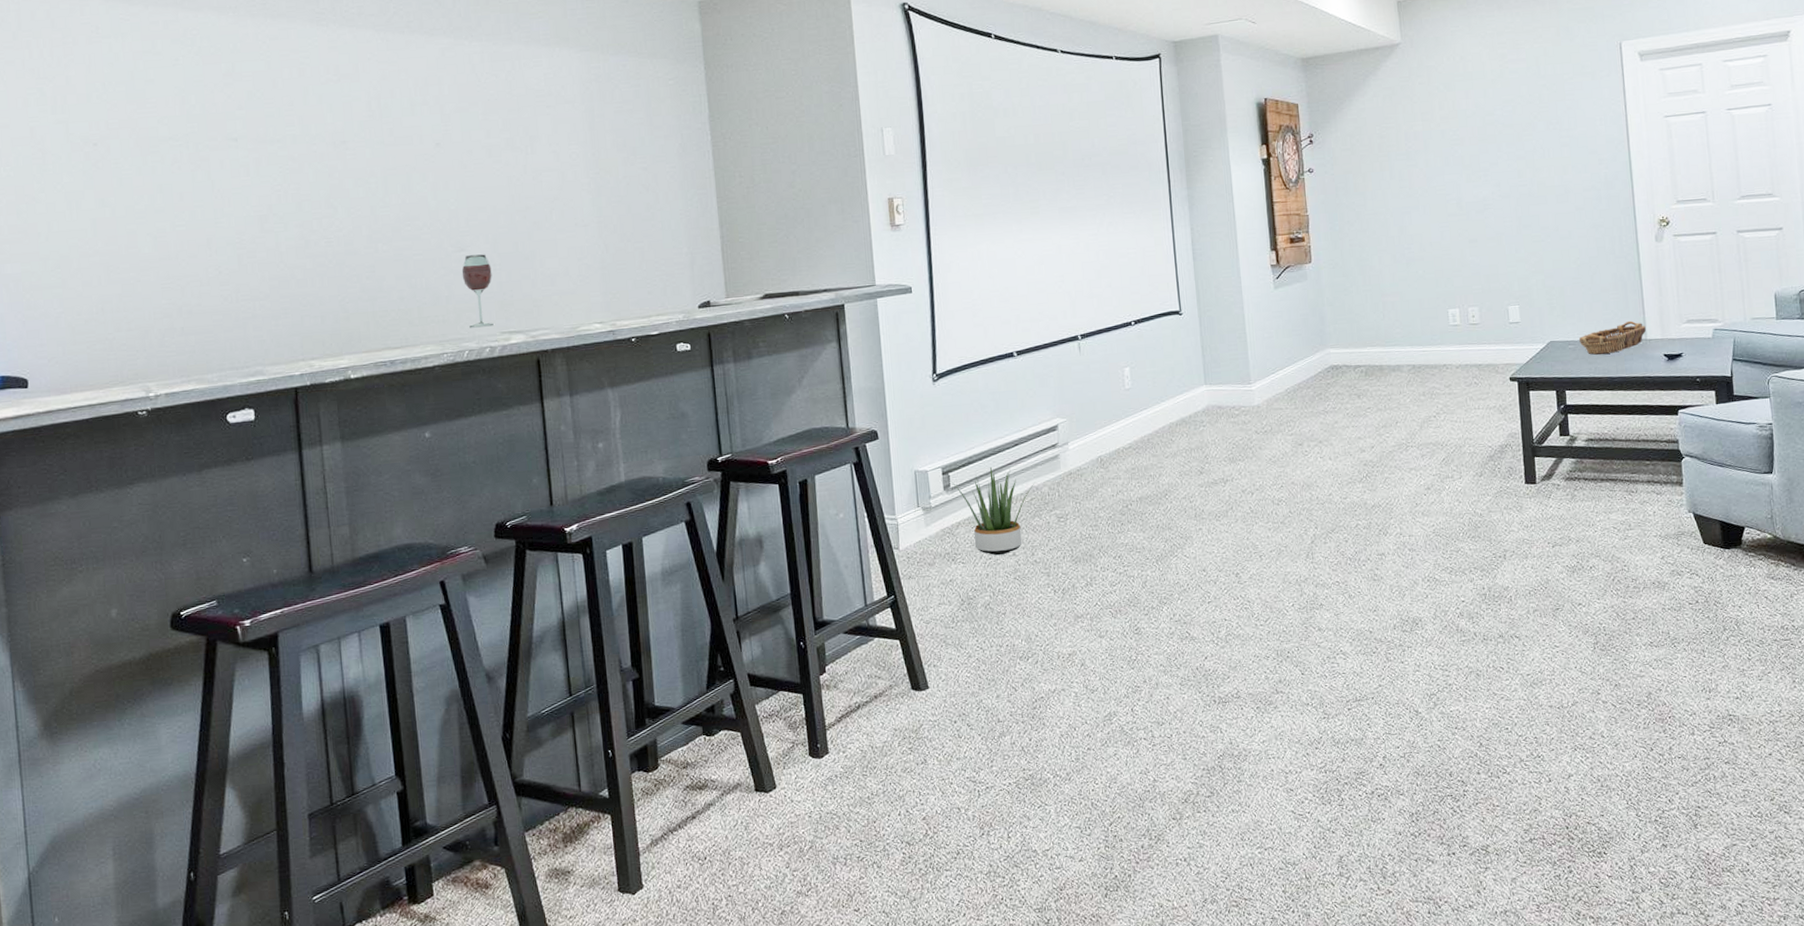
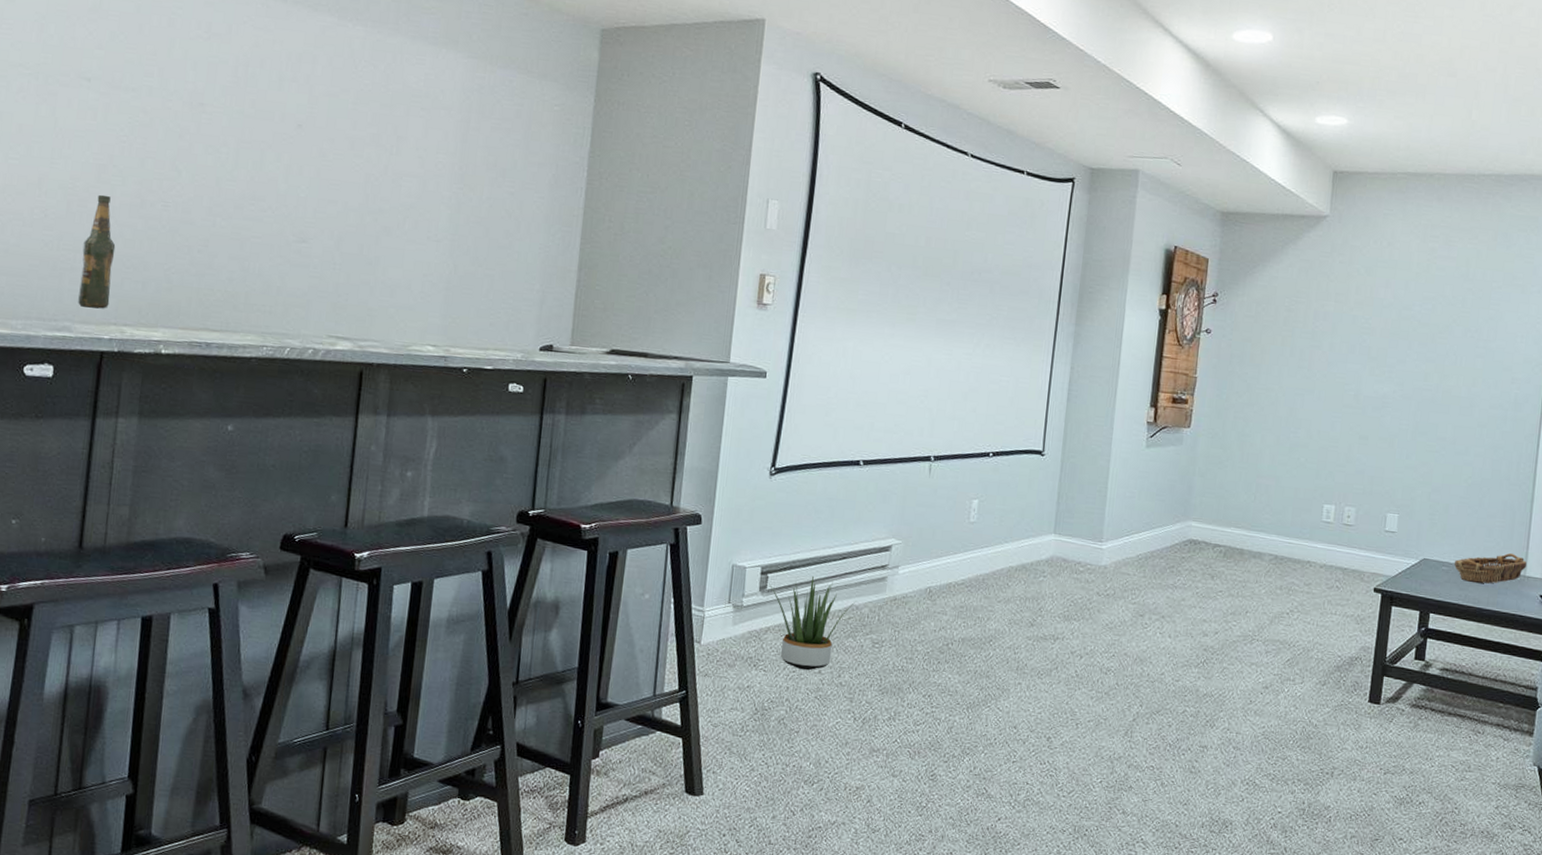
beer bottle: none [259,242,294,350] -> present [77,194,116,309]
wineglass: present [461,254,494,328] -> none [296,248,331,328]

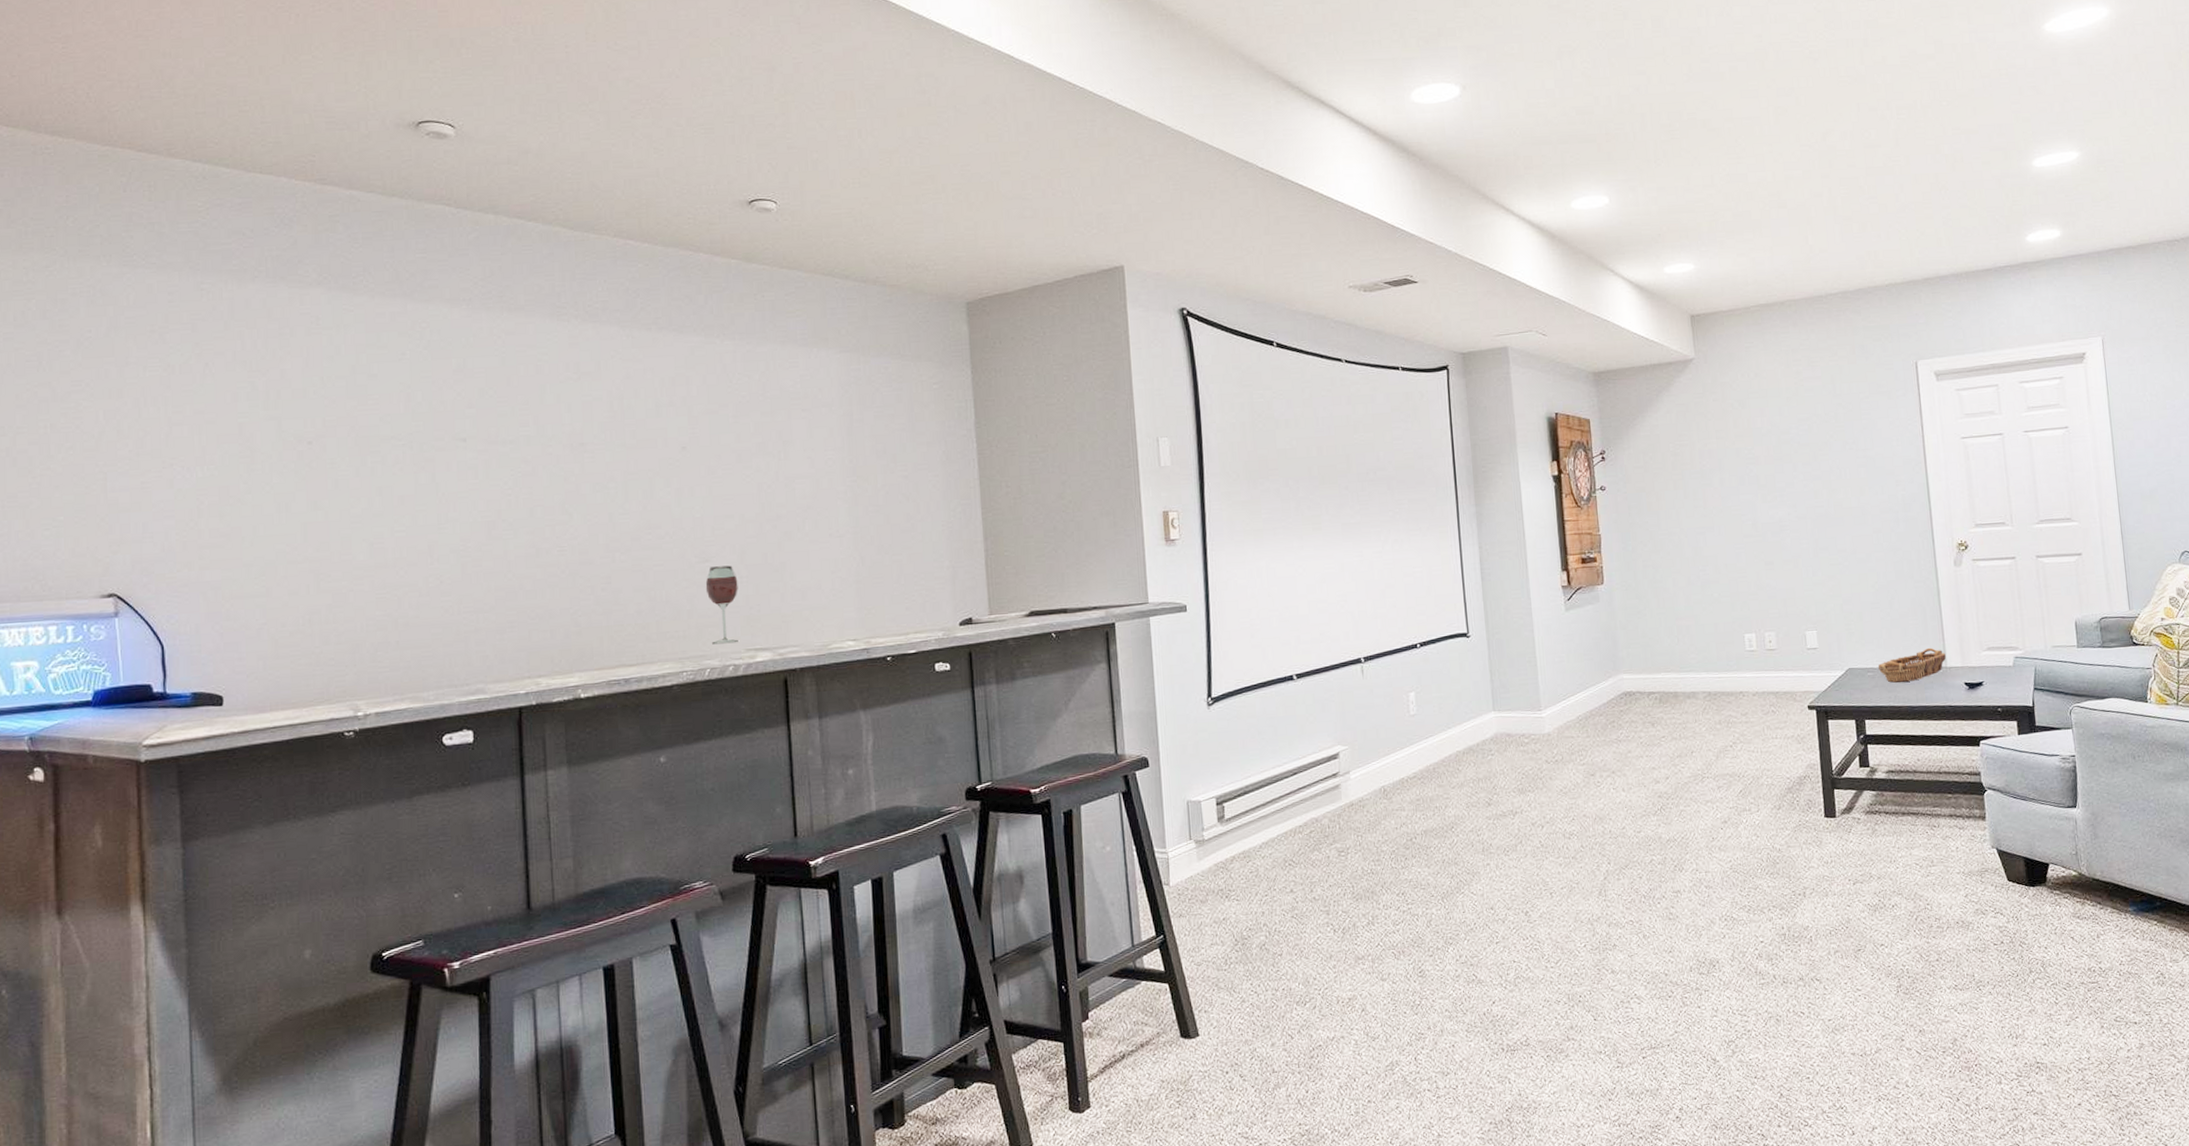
beer bottle: present [77,194,116,309] -> none [484,550,520,666]
wineglass: none [296,248,331,328] -> present [705,565,738,645]
potted plant: present [769,575,856,670] -> none [1226,797,1315,892]

